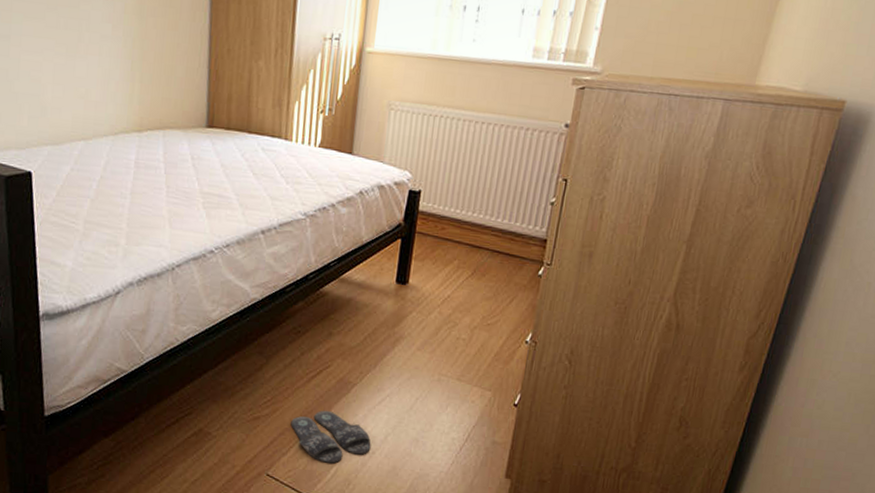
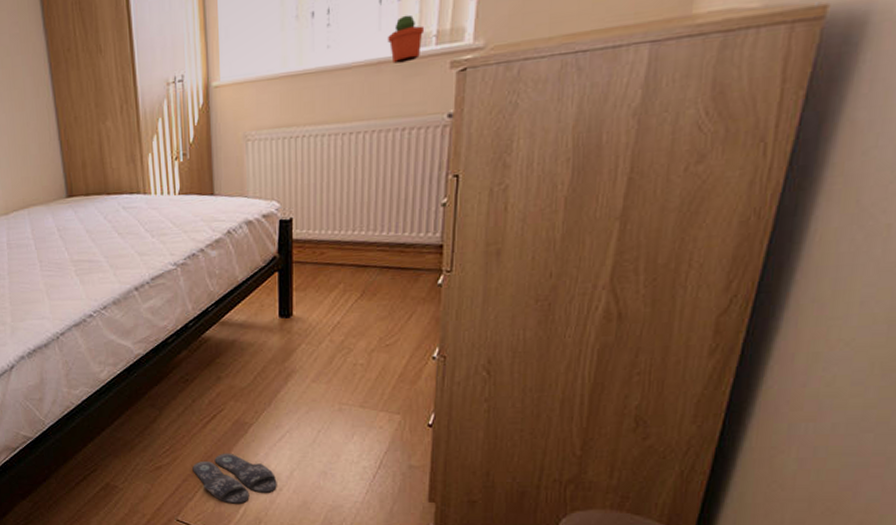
succulent plant: none [524,29,556,71] -> present [388,14,425,64]

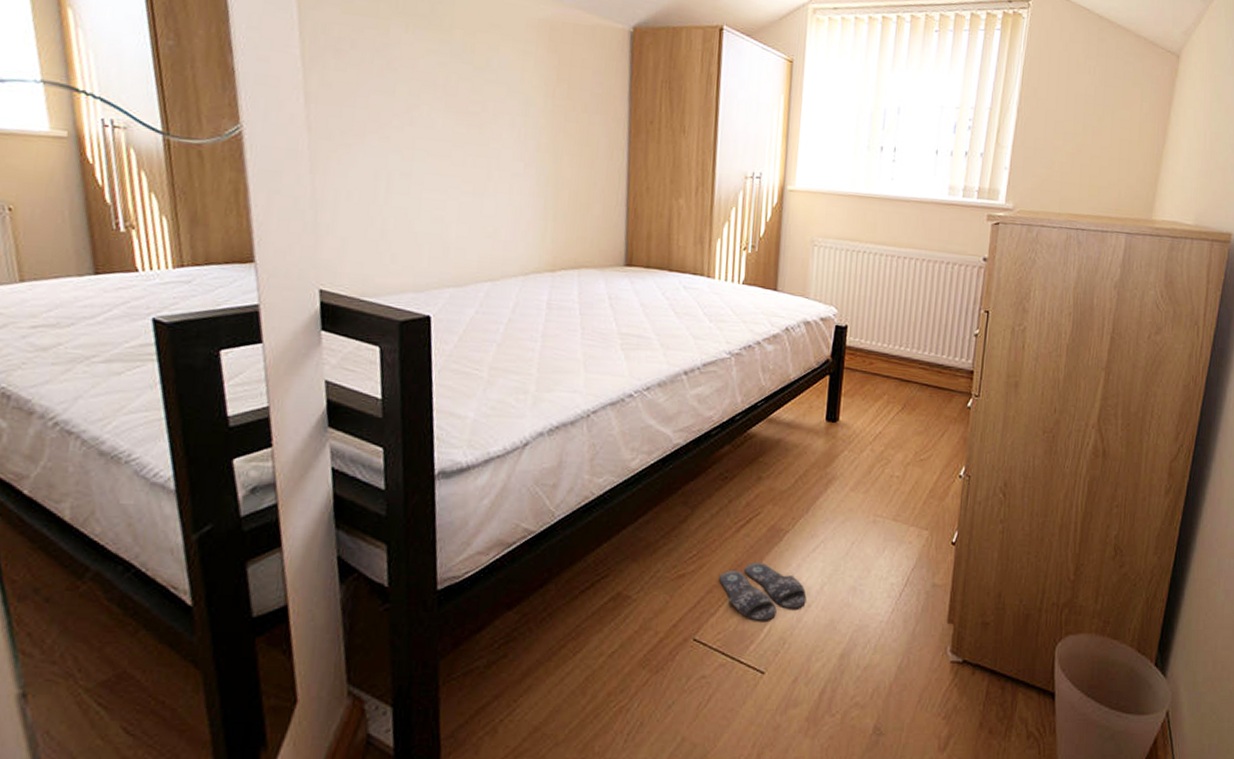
succulent plant: present [388,14,425,64] -> none [940,168,970,208]

